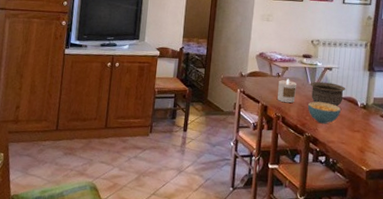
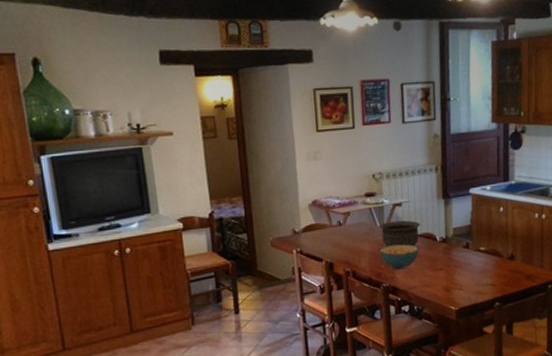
candle: present [277,78,296,103] -> none [341,225,365,255]

